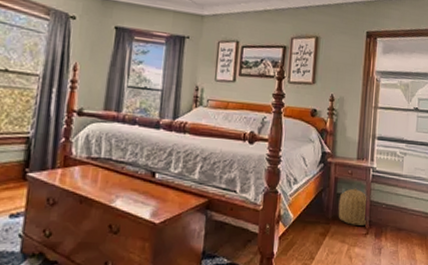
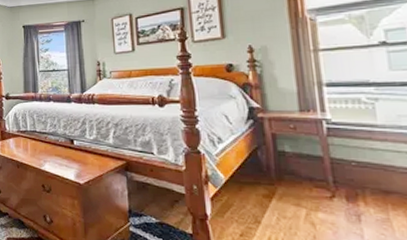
basket: present [338,188,369,226] -> none [282,144,330,187]

